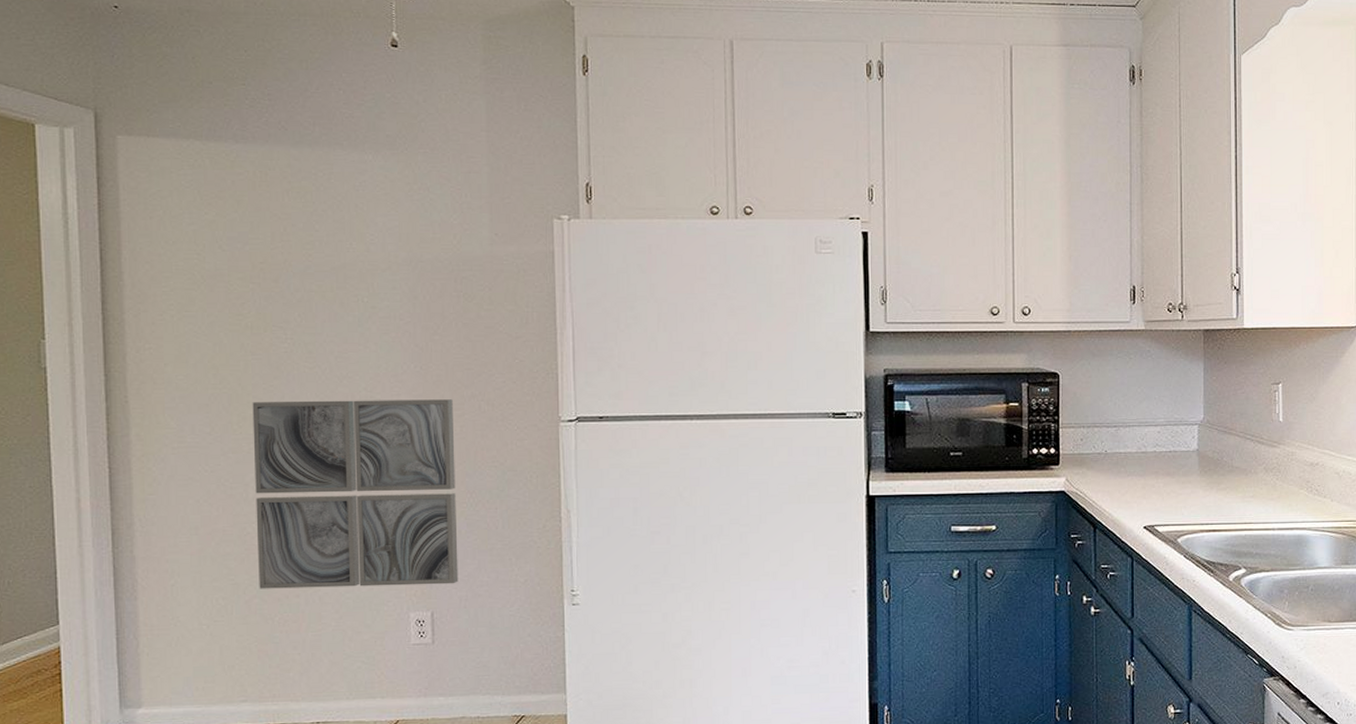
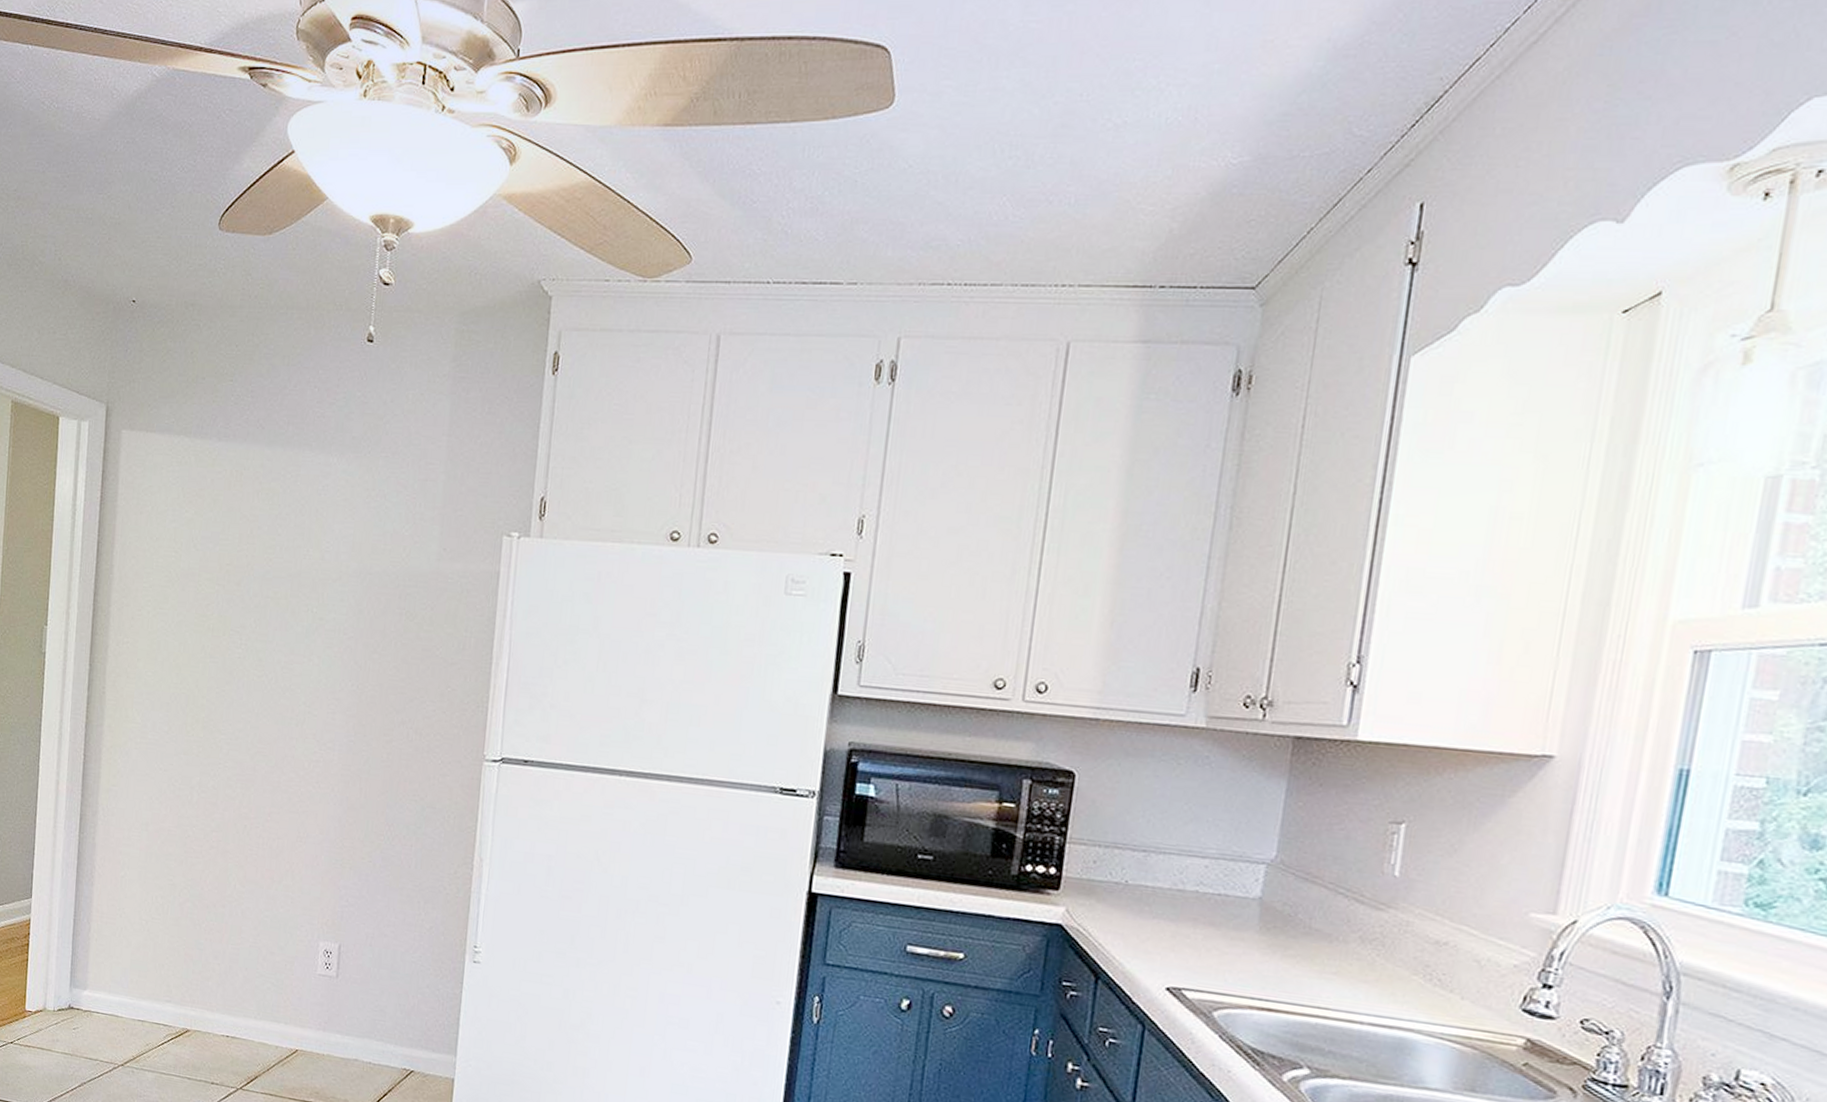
wall art: present [252,399,459,589] -> none [192,705,383,919]

